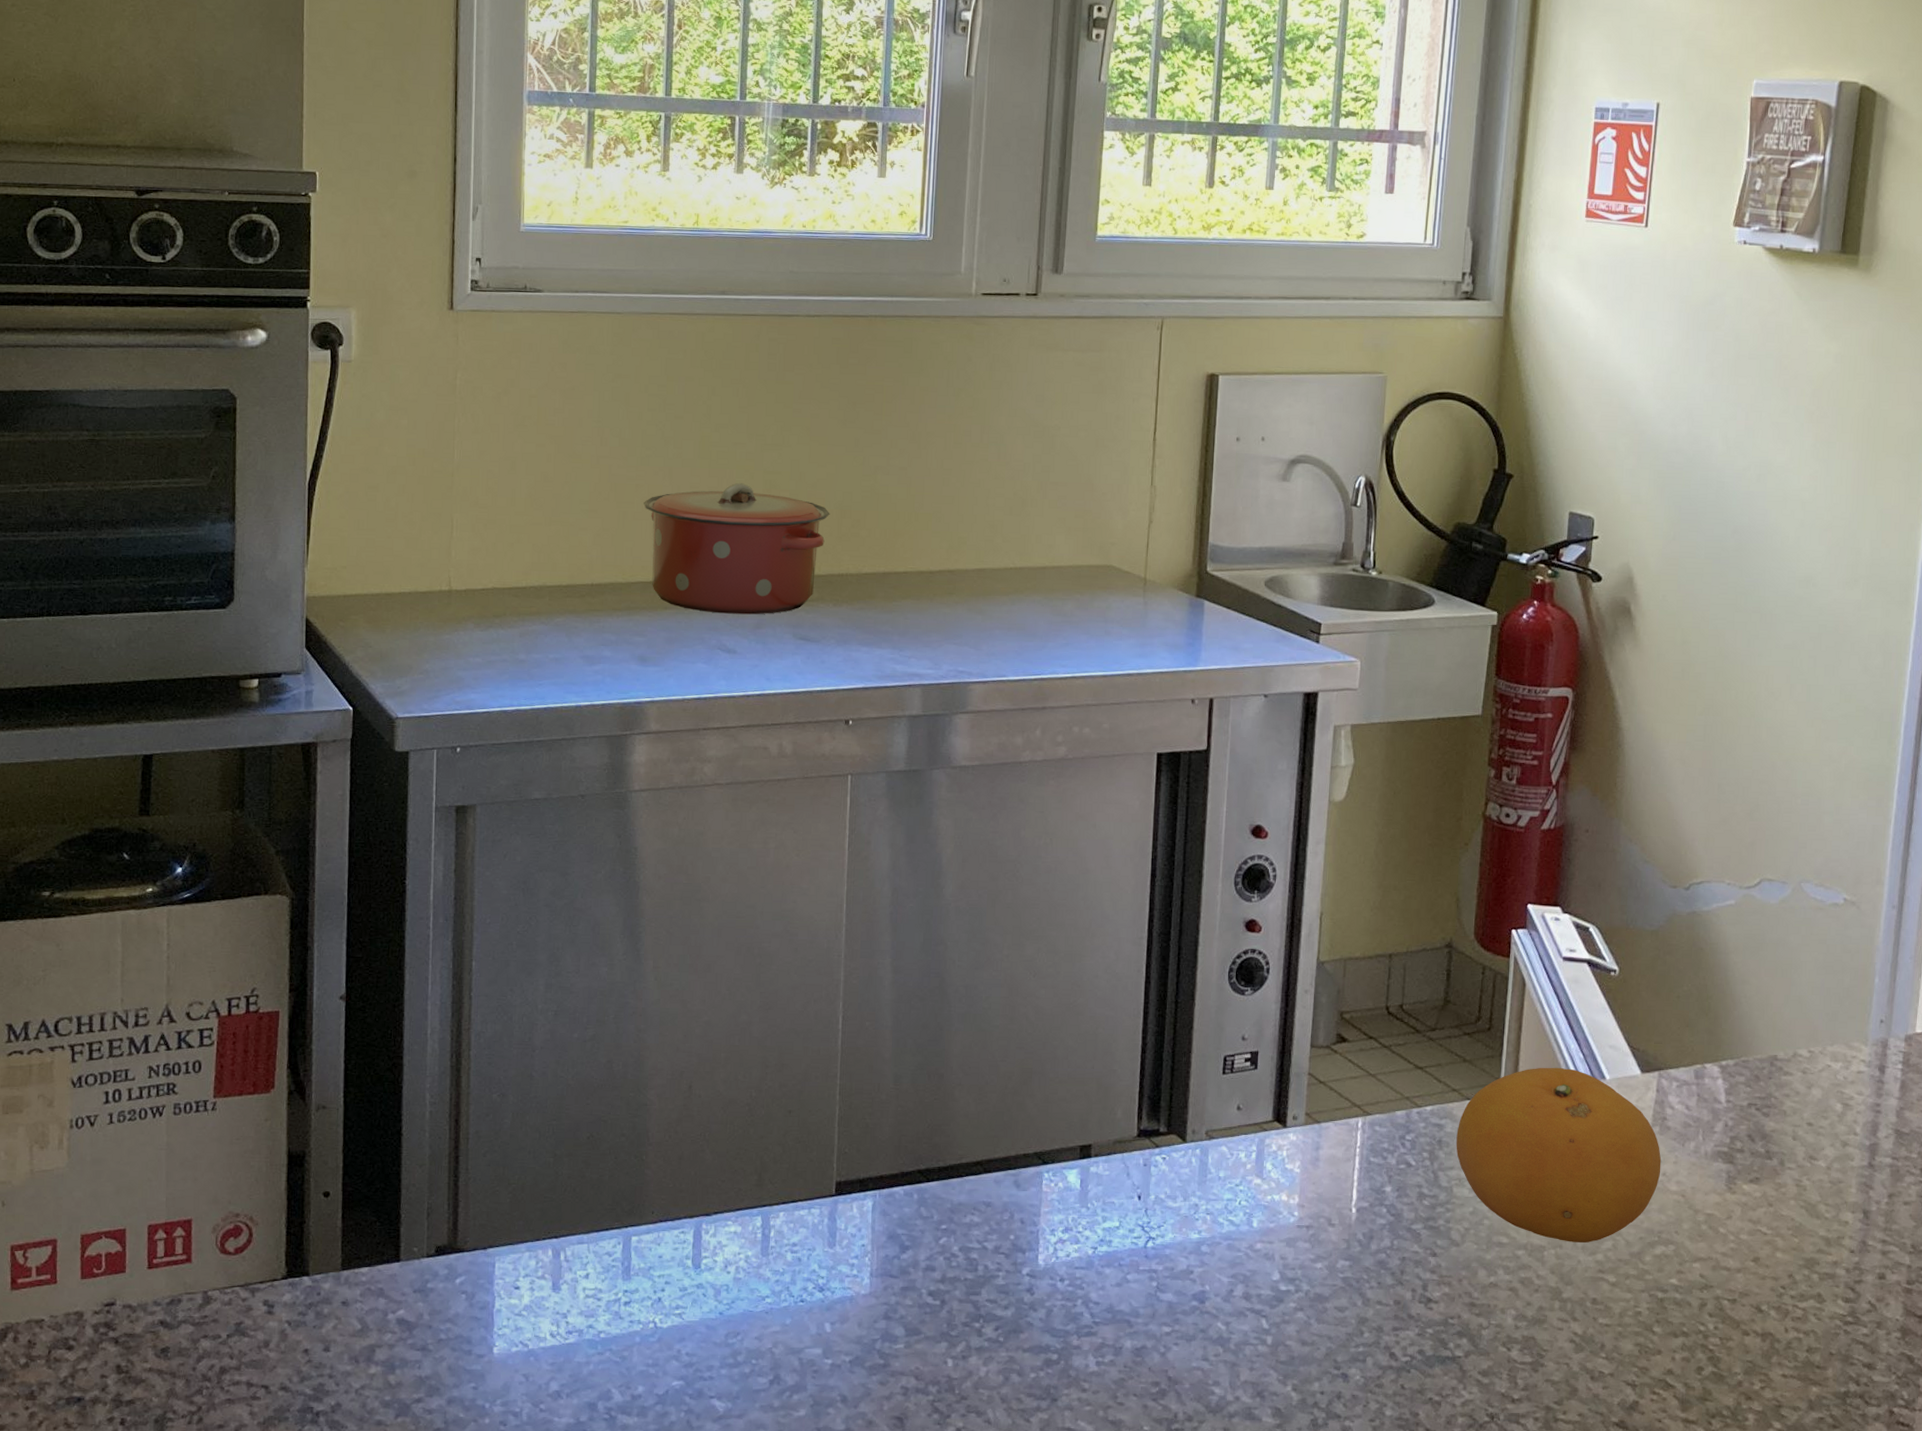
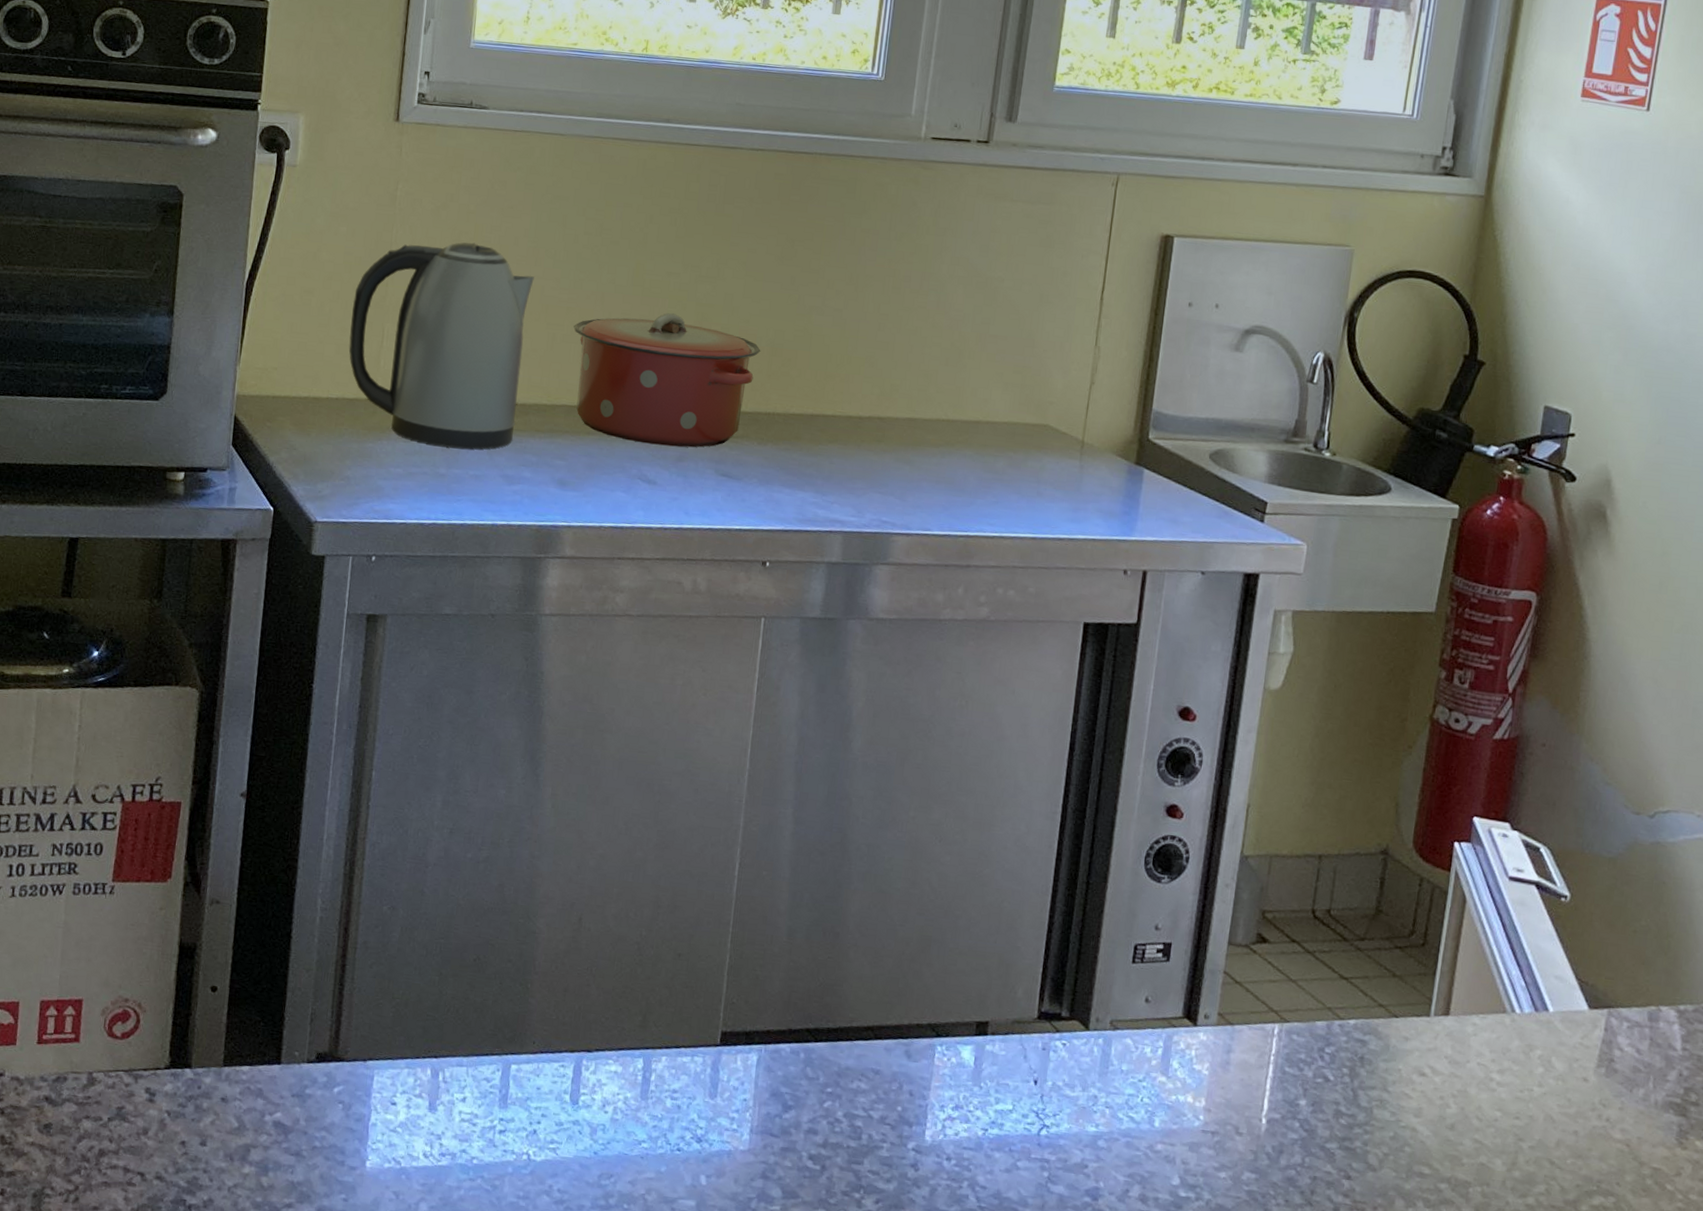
kettle: none [418,426,601,633] -> present [348,242,534,449]
fruit: present [1456,1067,1662,1243] -> none [1379,991,1606,1184]

